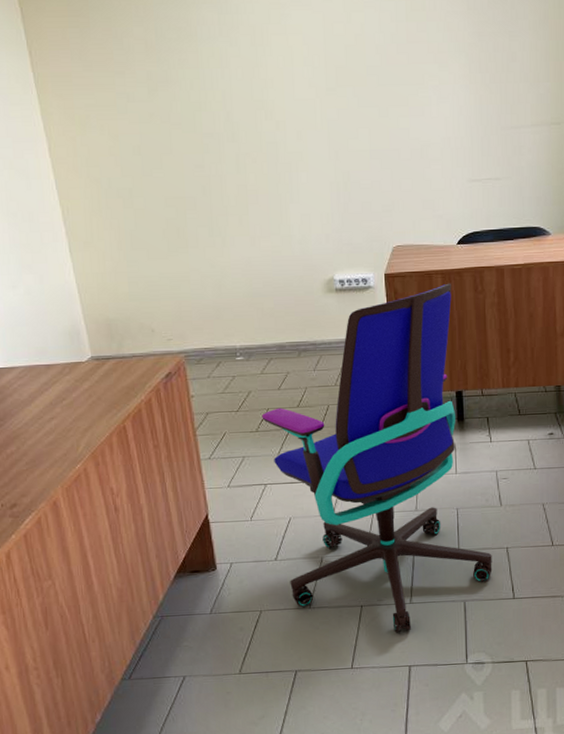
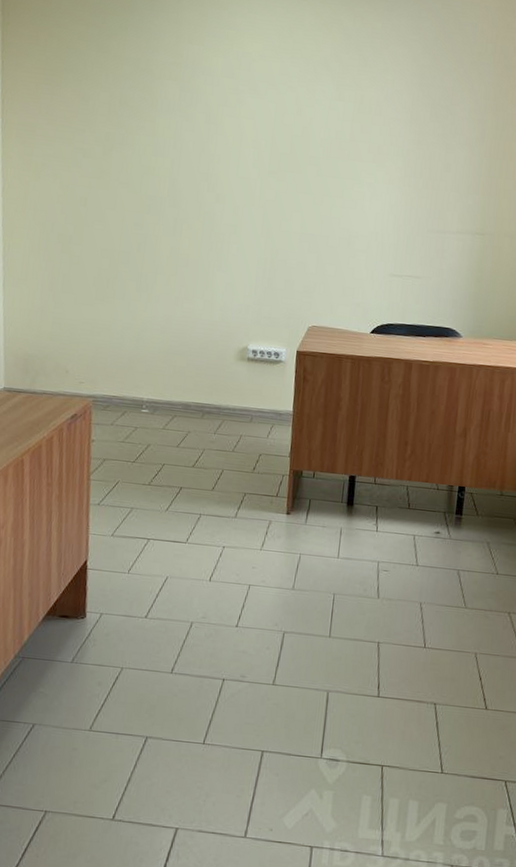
office chair: present [261,283,493,632] -> none [155,369,362,714]

